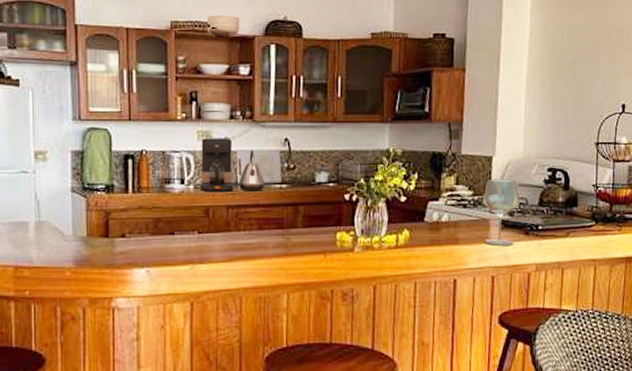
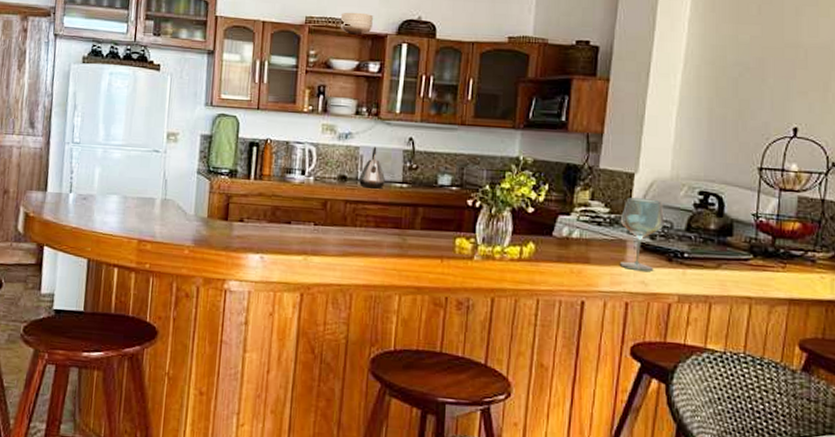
coffee maker: present [200,138,234,192] -> none [320,131,355,187]

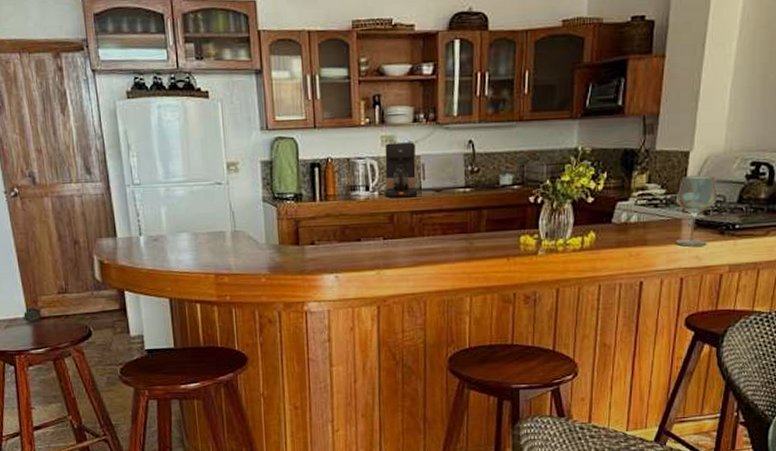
coffee maker: none [320,131,355,187] -> present [385,142,418,198]
bowl: present [340,12,374,35] -> none [388,9,423,36]
kettle: present [359,146,386,189] -> none [423,153,449,197]

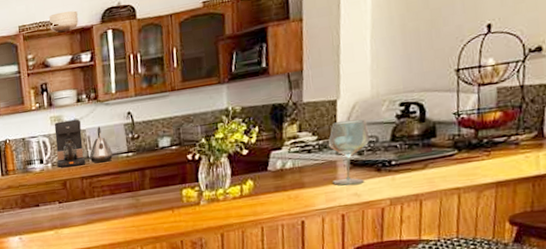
bowl: none [388,9,423,36] -> present [48,10,79,33]
kettle: none [423,153,449,197] -> present [90,126,113,163]

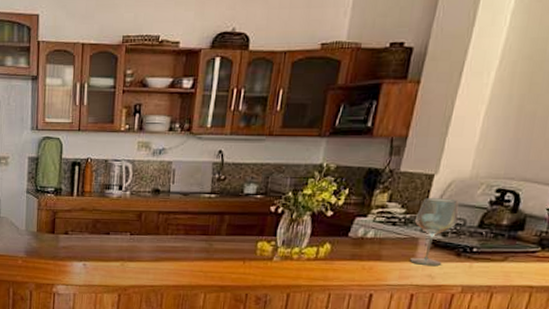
bowl: present [48,10,79,33] -> none [155,28,189,51]
coffee maker: present [54,119,86,168] -> none [136,148,168,199]
kettle: present [90,126,113,163] -> none [171,160,196,200]

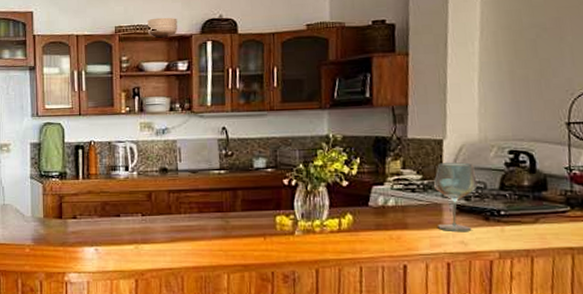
bowl: none [155,28,189,51] -> present [147,17,178,38]

